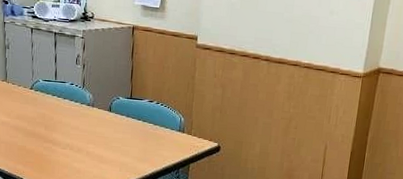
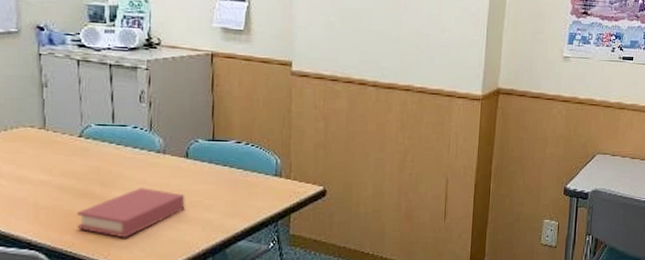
book: none [27,132,108,171] -> present [77,188,186,238]

